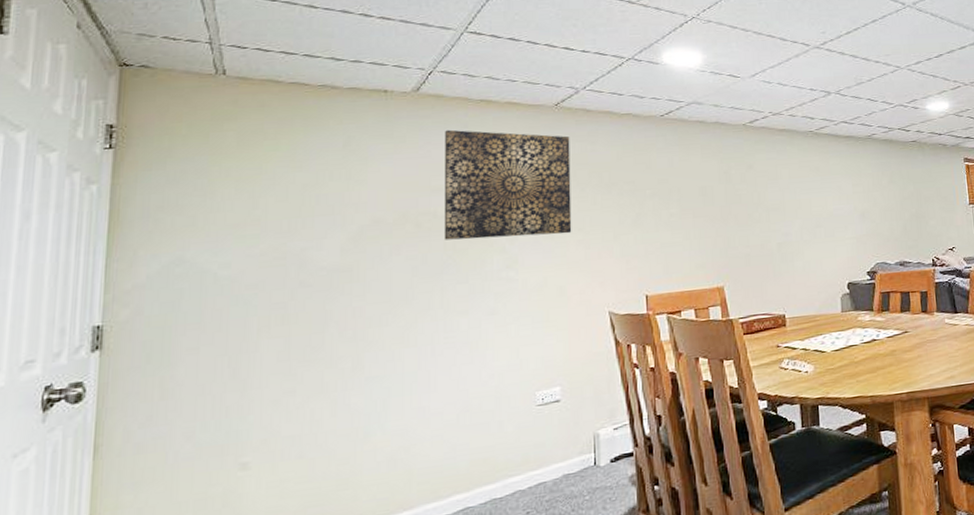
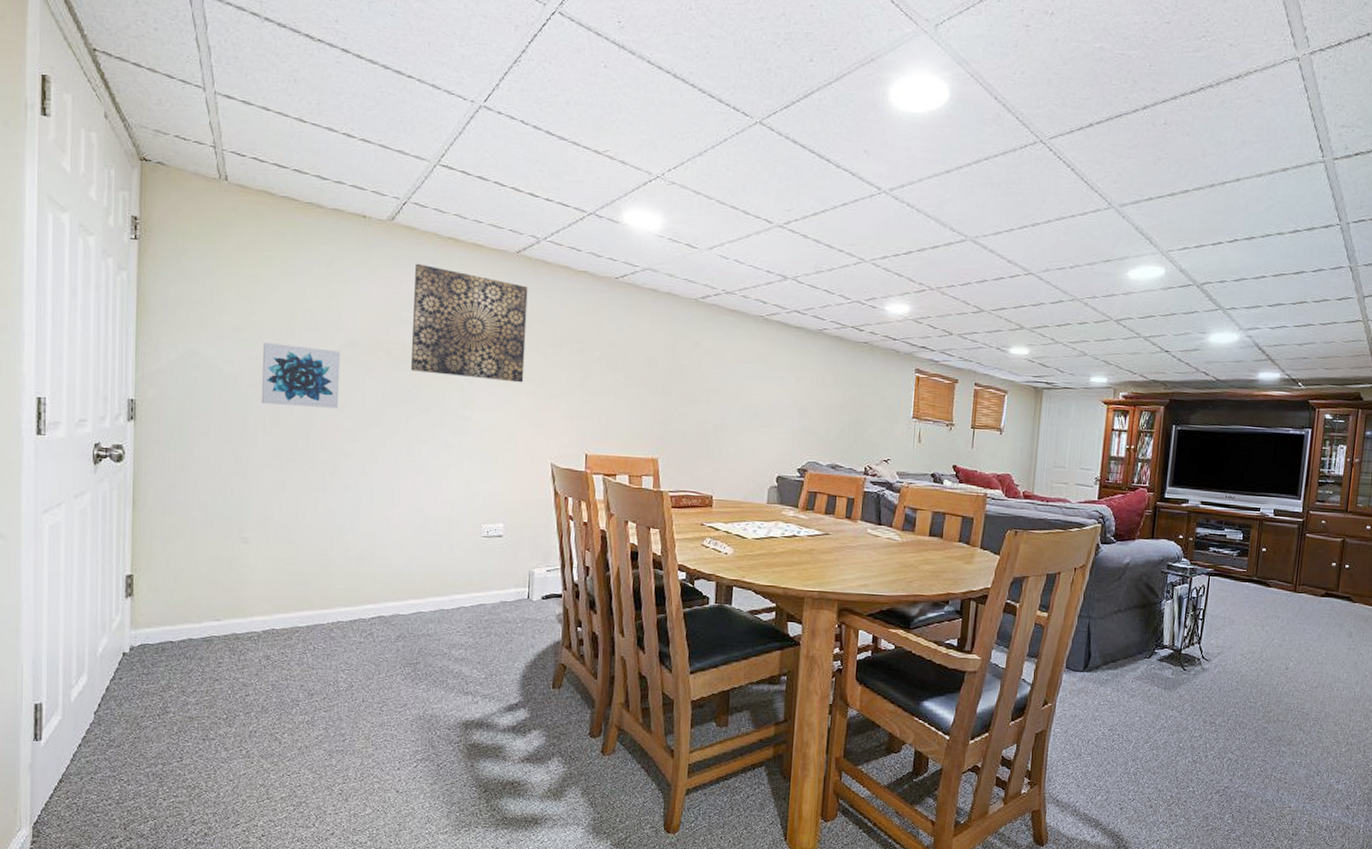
wall art: none [265,232,362,304] -> present [261,343,341,409]

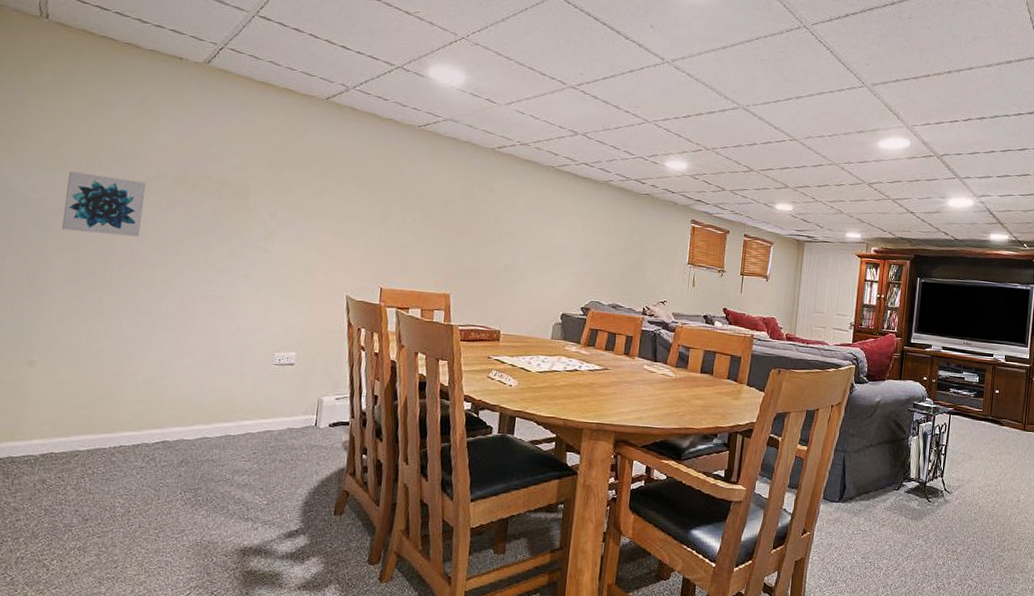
wall art: present [410,263,528,383] -> none [214,104,335,219]

